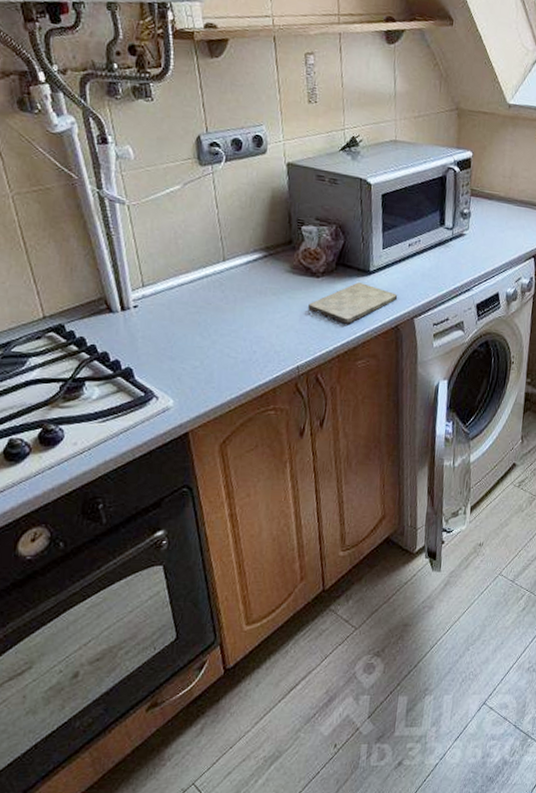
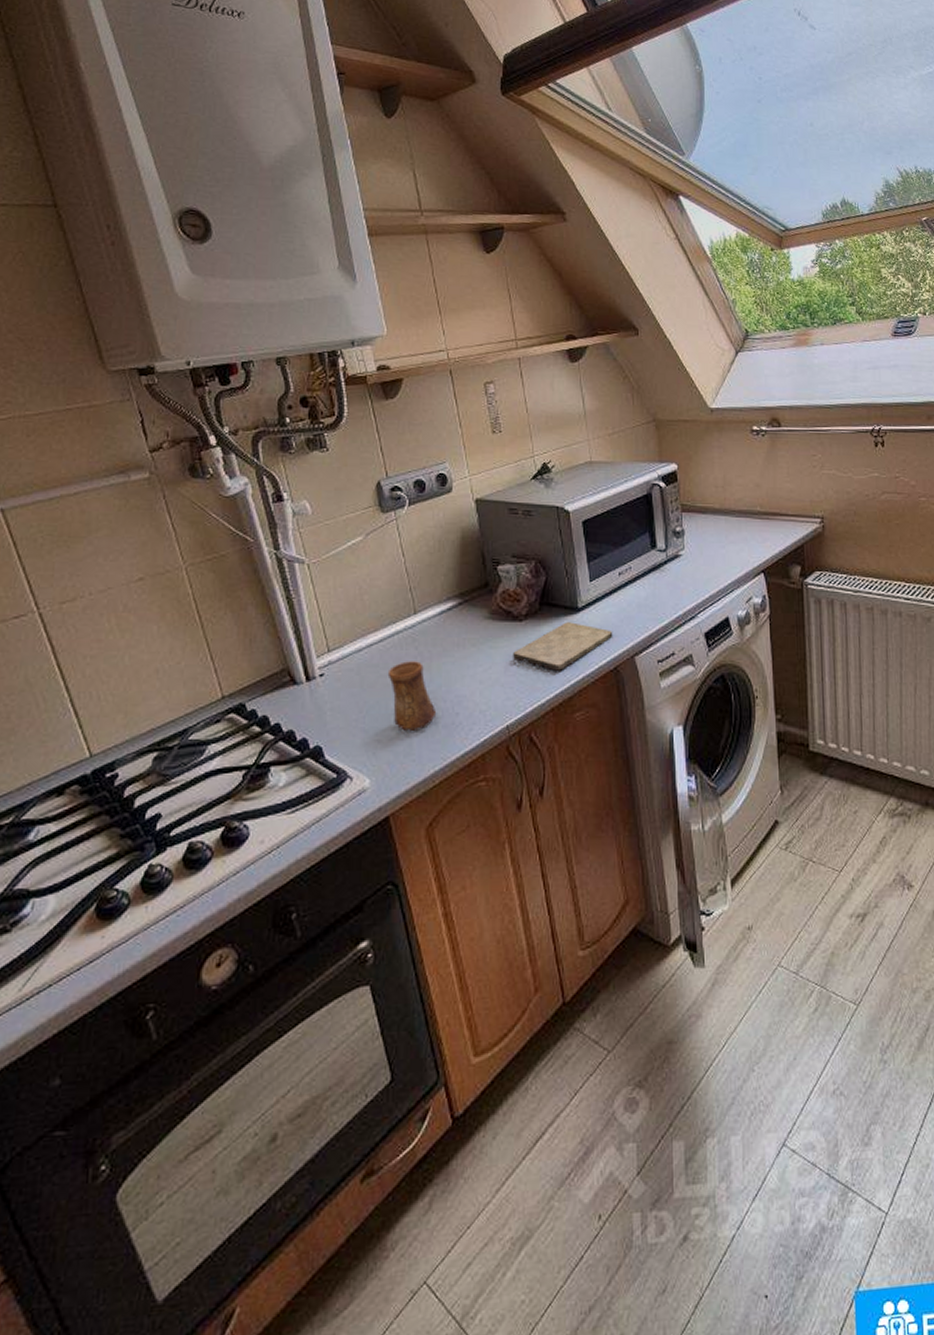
cup: none [195,302,237,364] -> present [387,661,437,732]

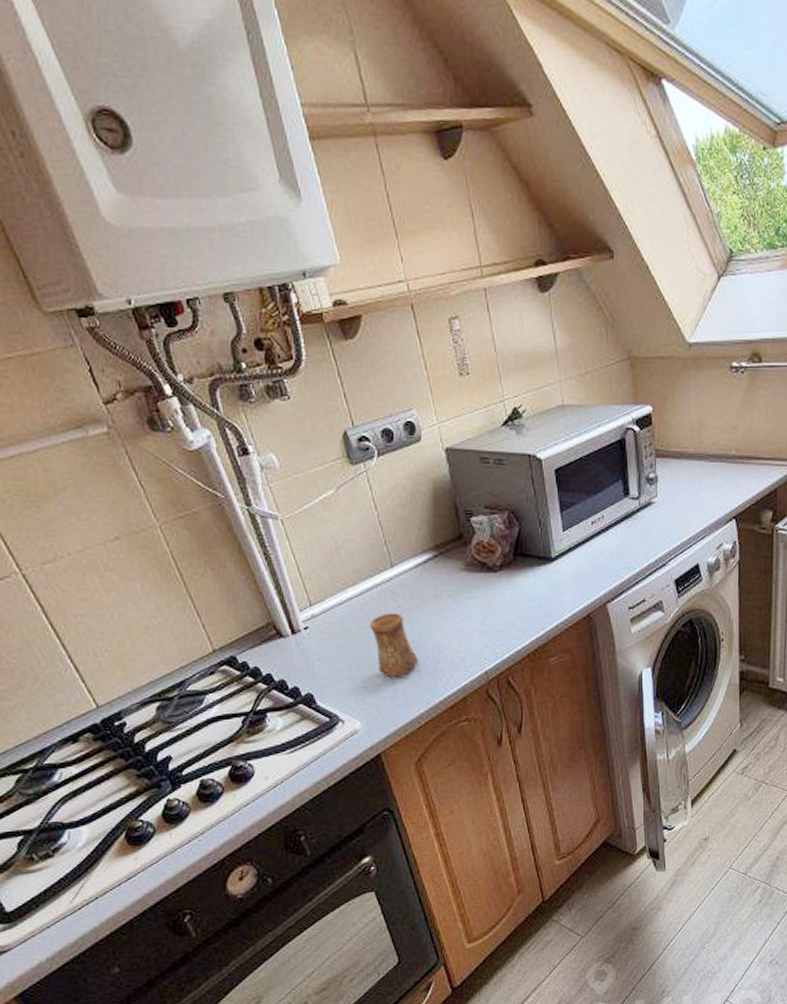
cutting board: present [513,622,613,671] -> none [489,572,586,619]

